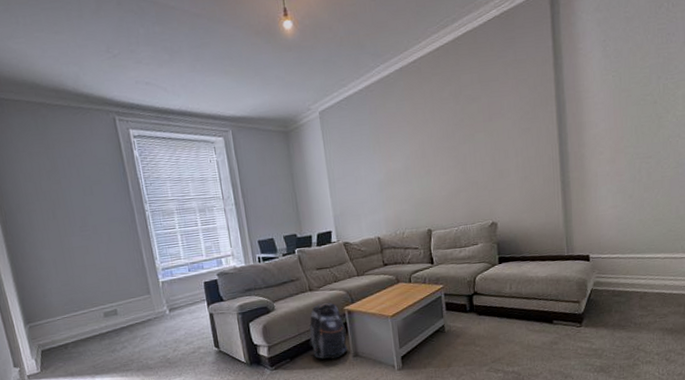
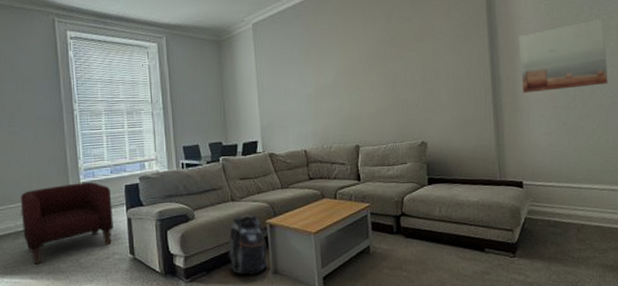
armchair: none [101,281,197,363] -> present [20,182,113,265]
wall art: none [587,87,673,169] -> present [519,18,608,93]

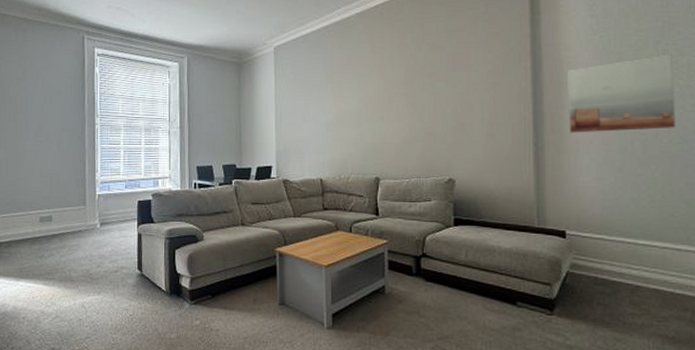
armchair: present [20,182,113,265] -> none [40,195,124,271]
backpack: present [227,215,268,275] -> none [233,241,275,303]

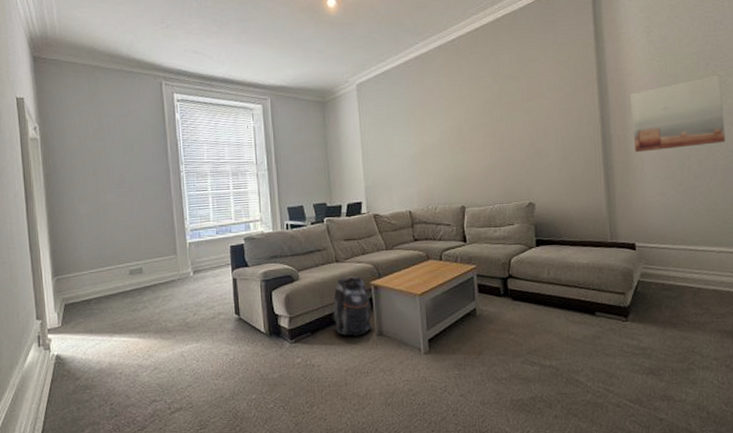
backpack: none [233,241,275,303] -> present [331,276,372,336]

